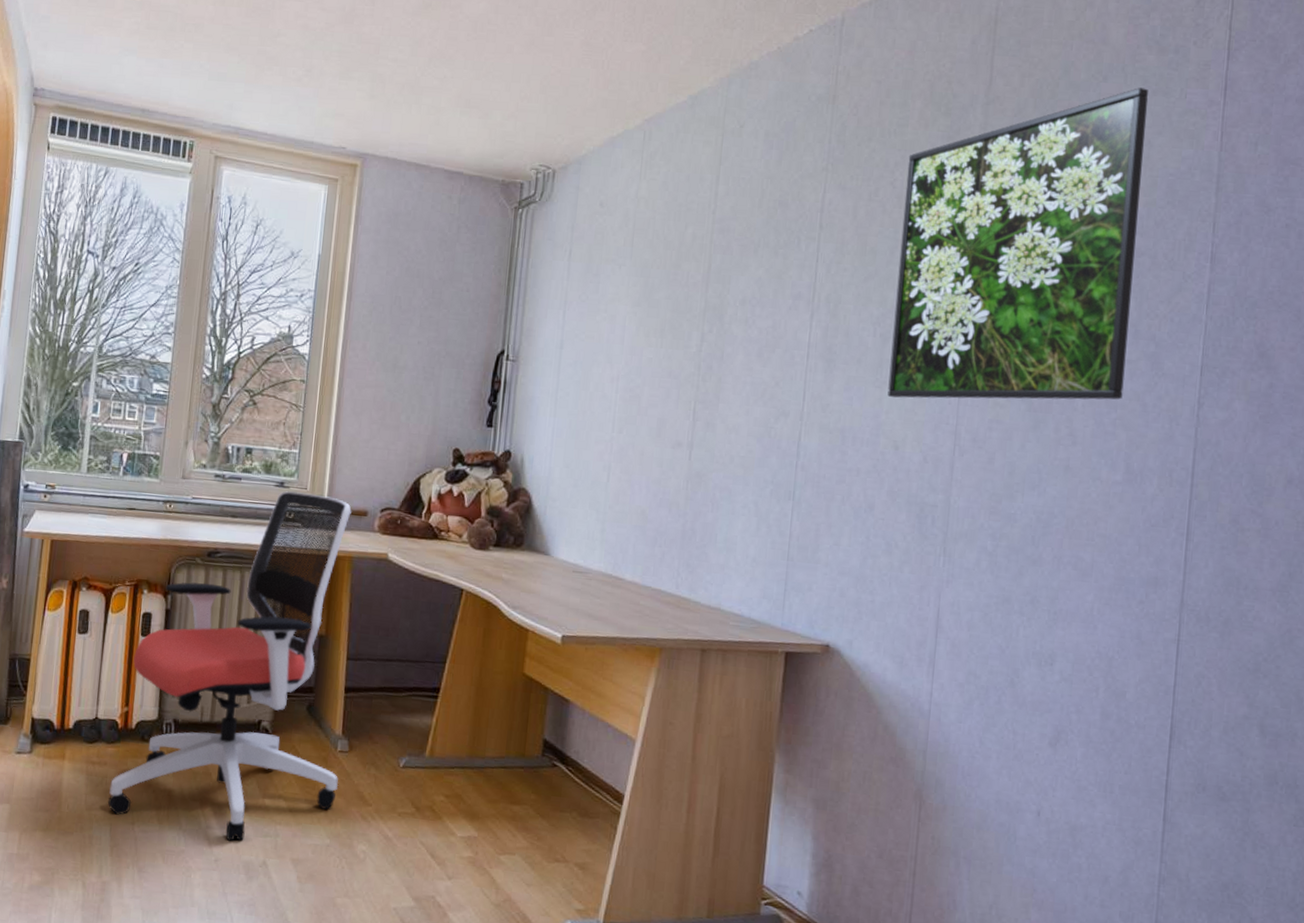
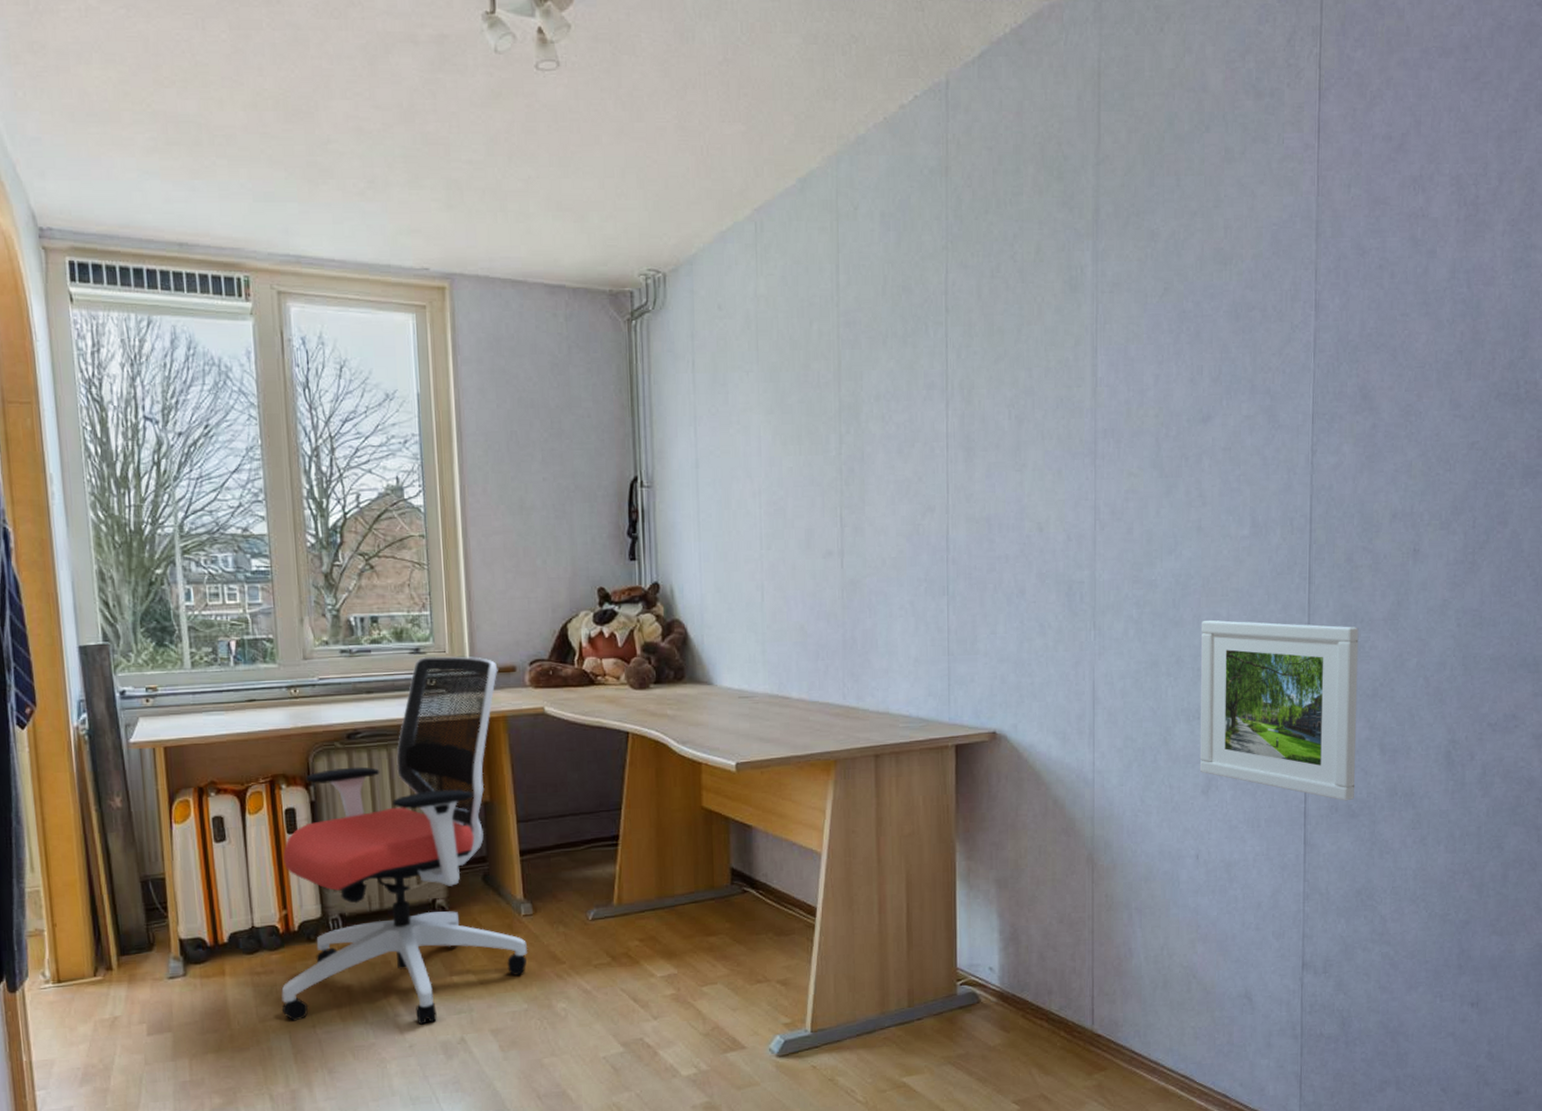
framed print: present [887,88,1149,400] -> none [1026,136,1249,479]
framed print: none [1048,563,1242,782] -> present [1199,620,1359,801]

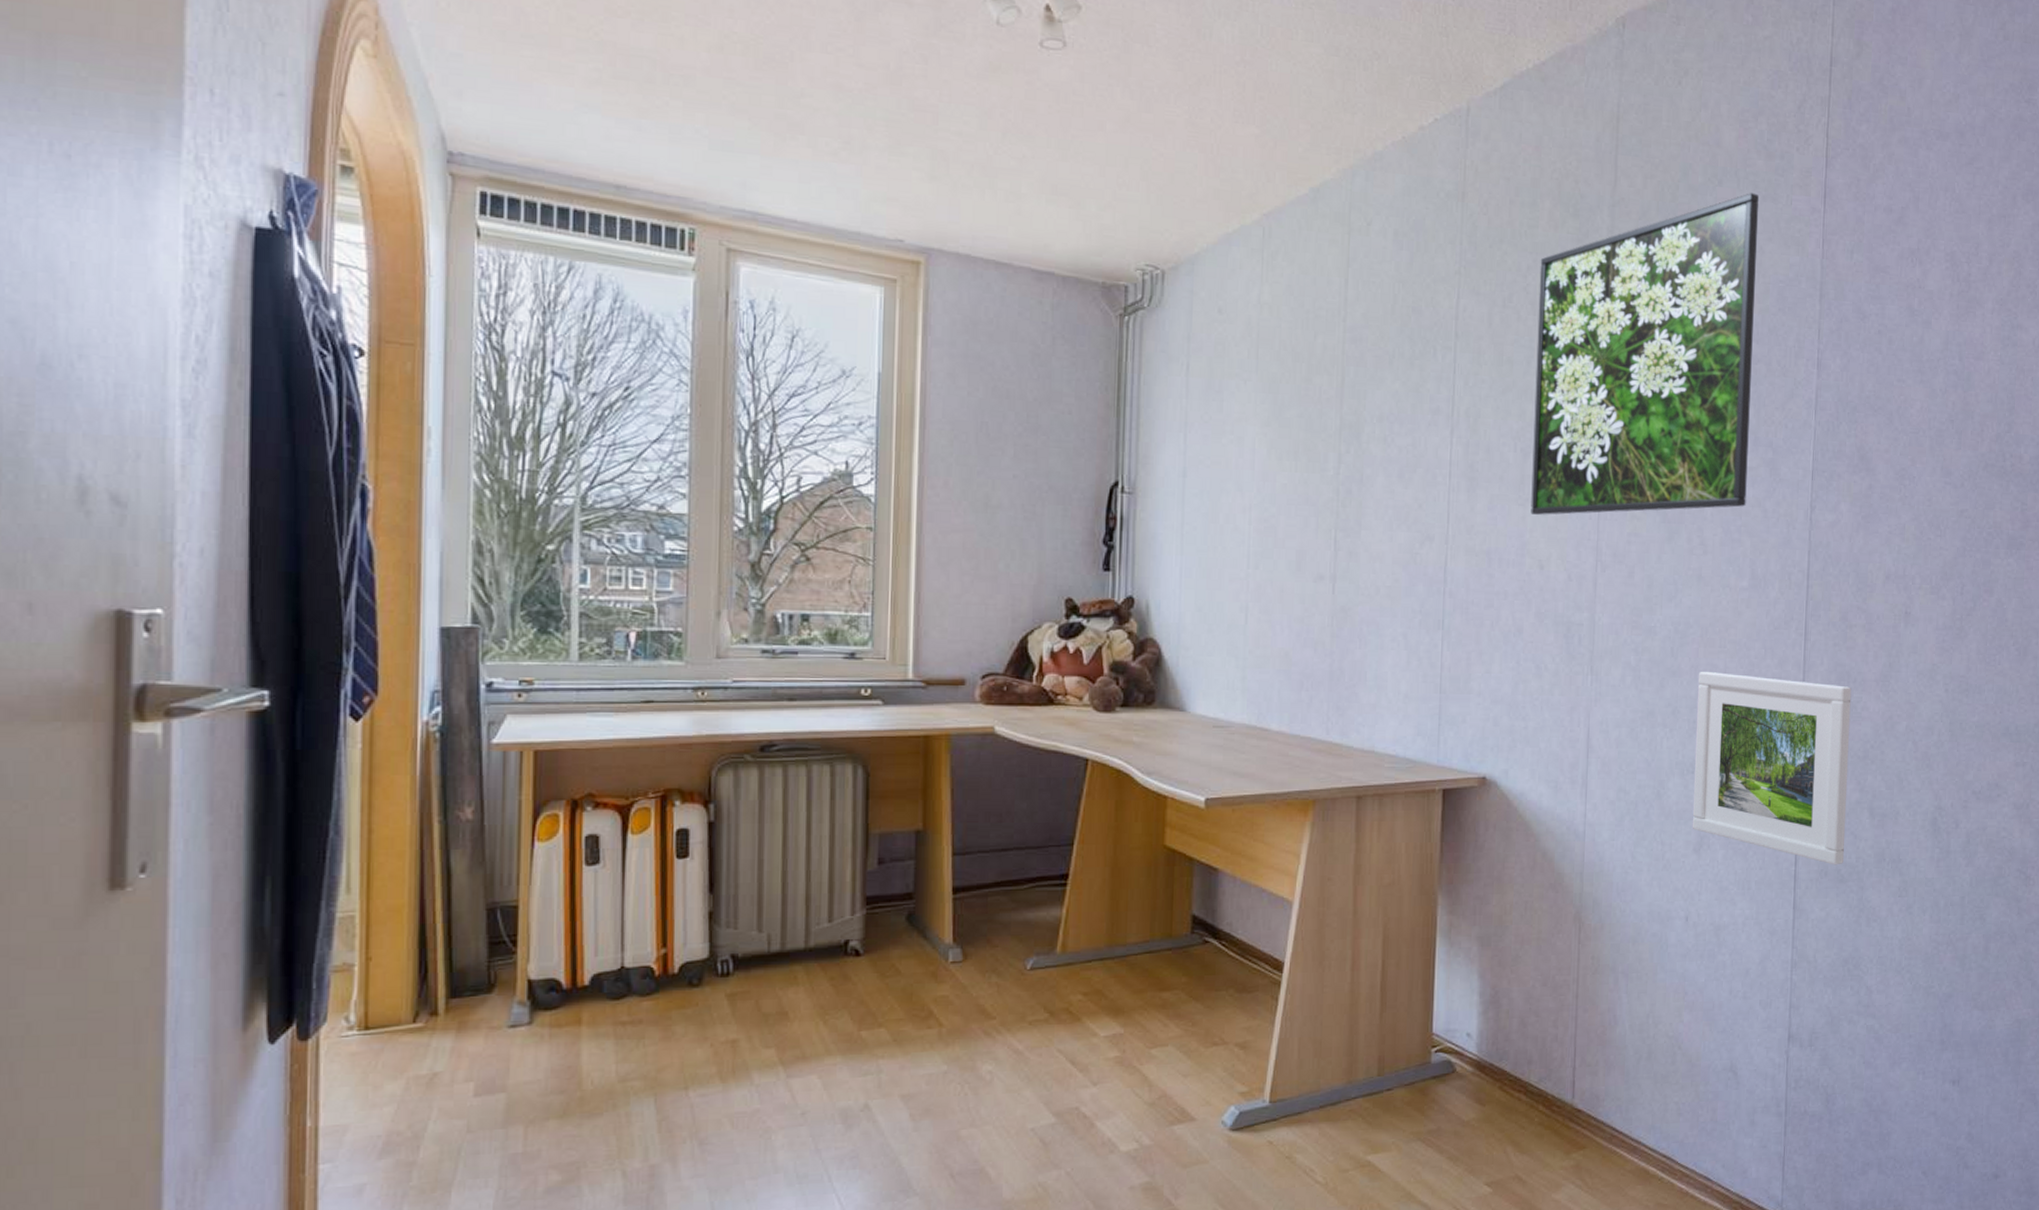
office chair: present [281,656,528,1025] -> none [648,662,953,1088]
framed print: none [1026,136,1249,479] -> present [1530,193,1760,515]

